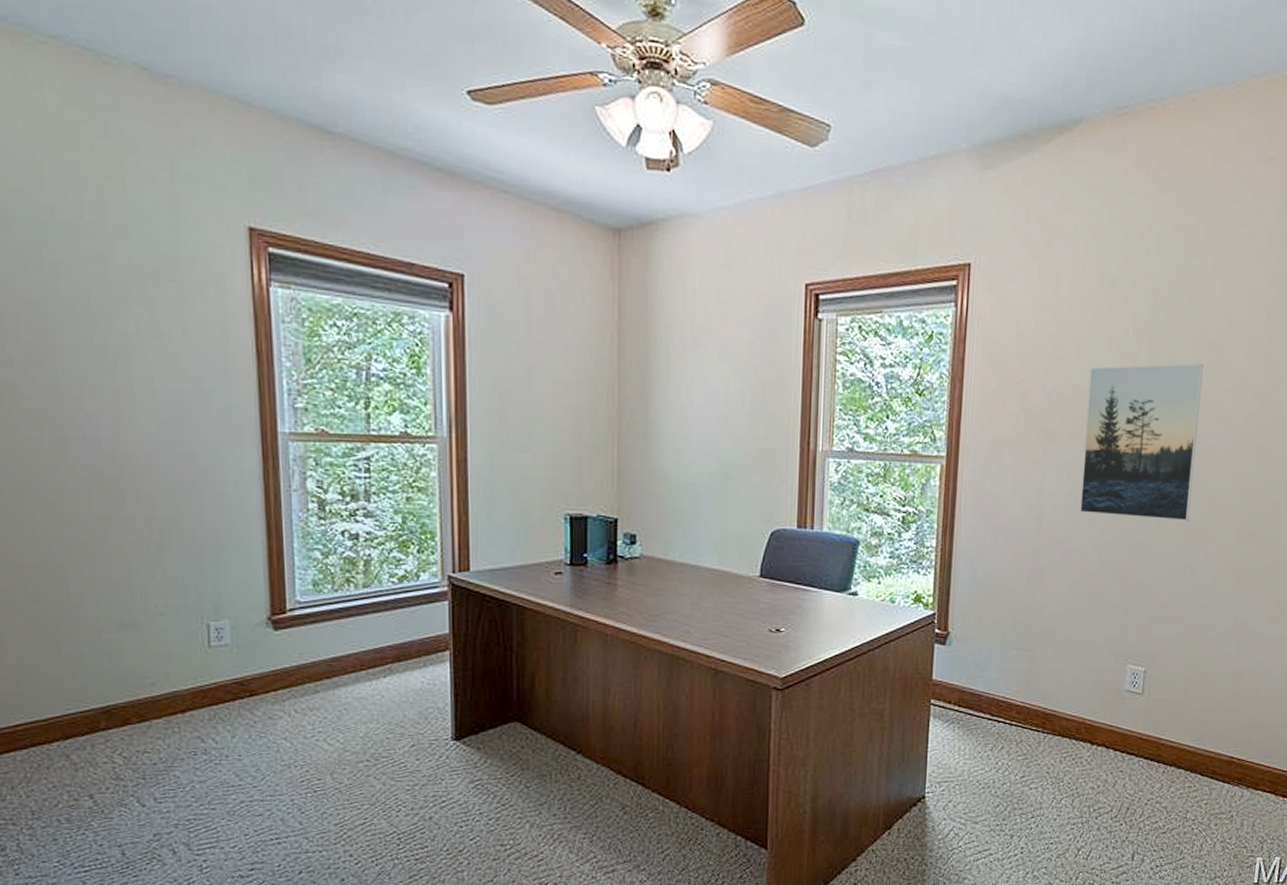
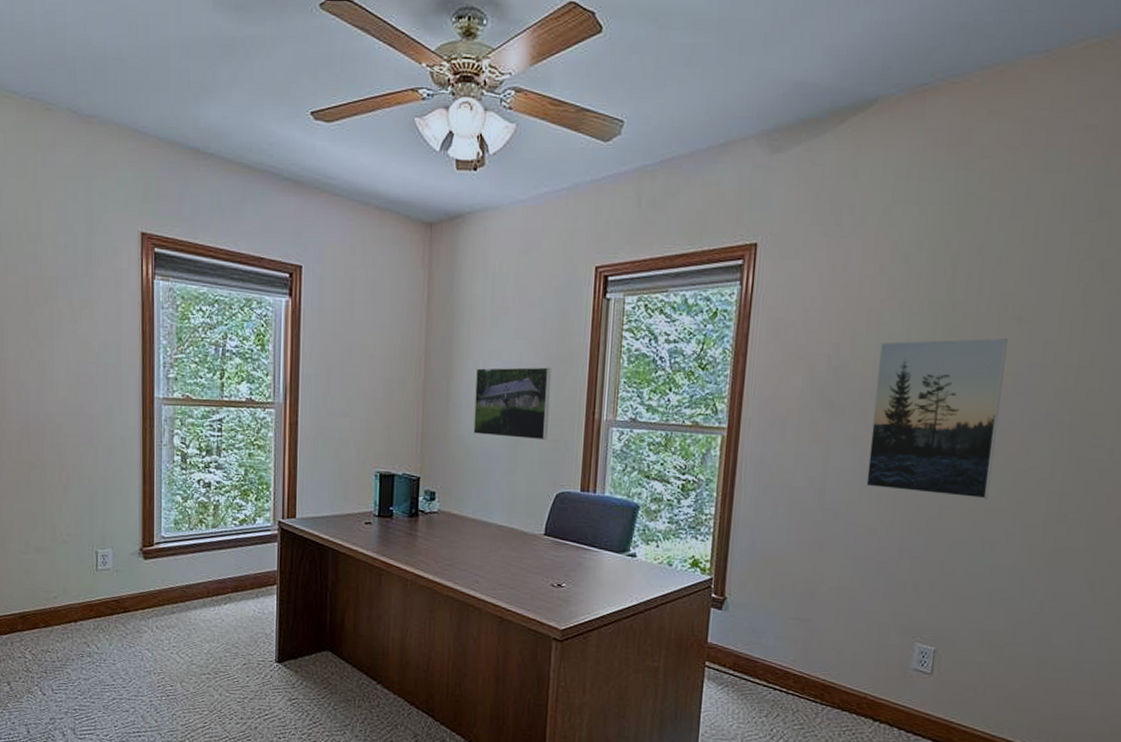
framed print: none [677,393,761,474] -> present [473,367,551,441]

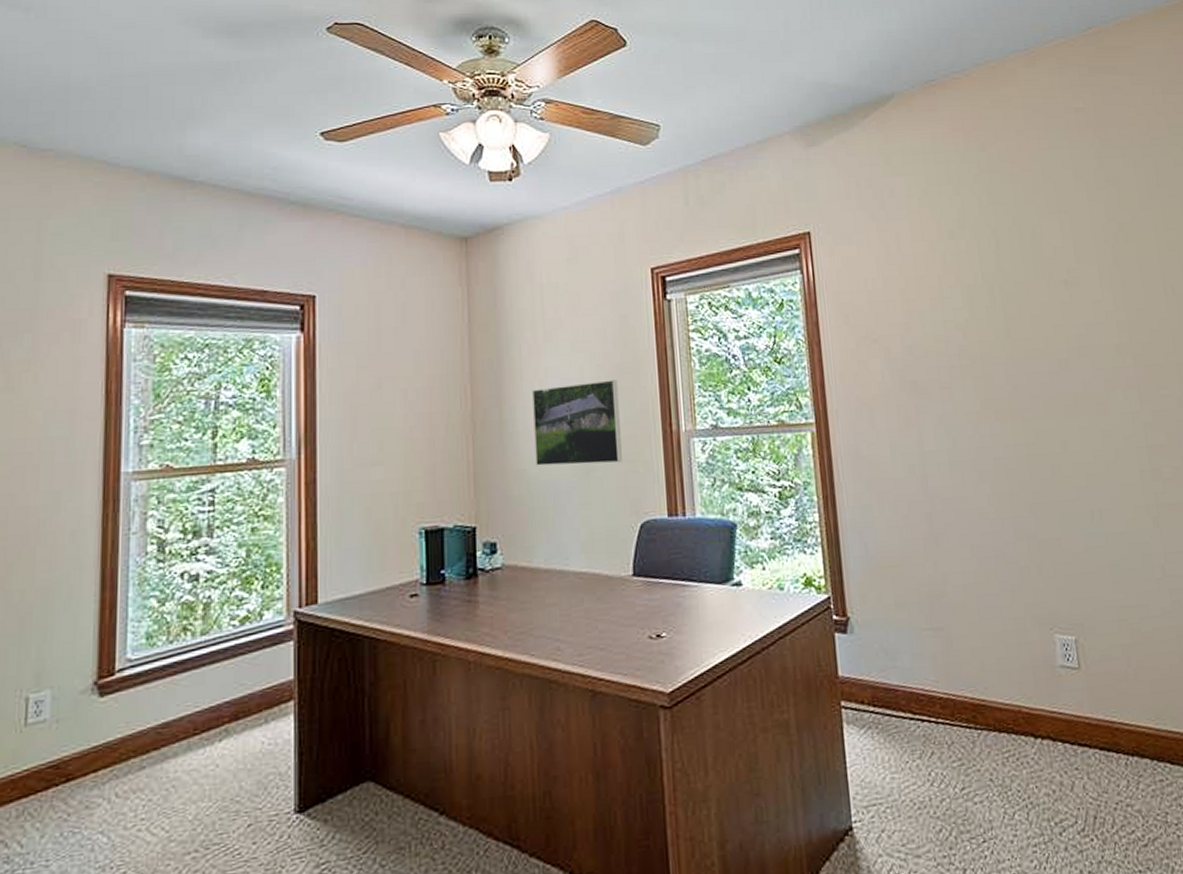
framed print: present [866,338,1008,499] -> none [947,302,1084,468]

